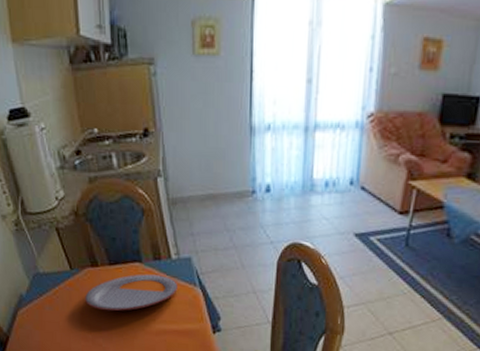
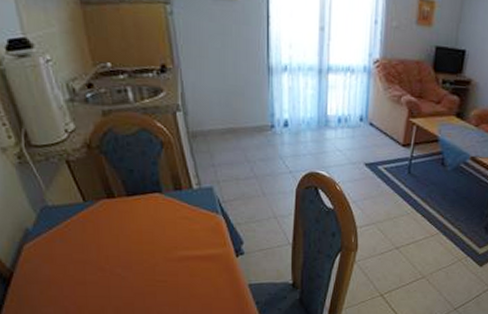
plate: present [85,274,178,312] -> none [101,204,200,241]

